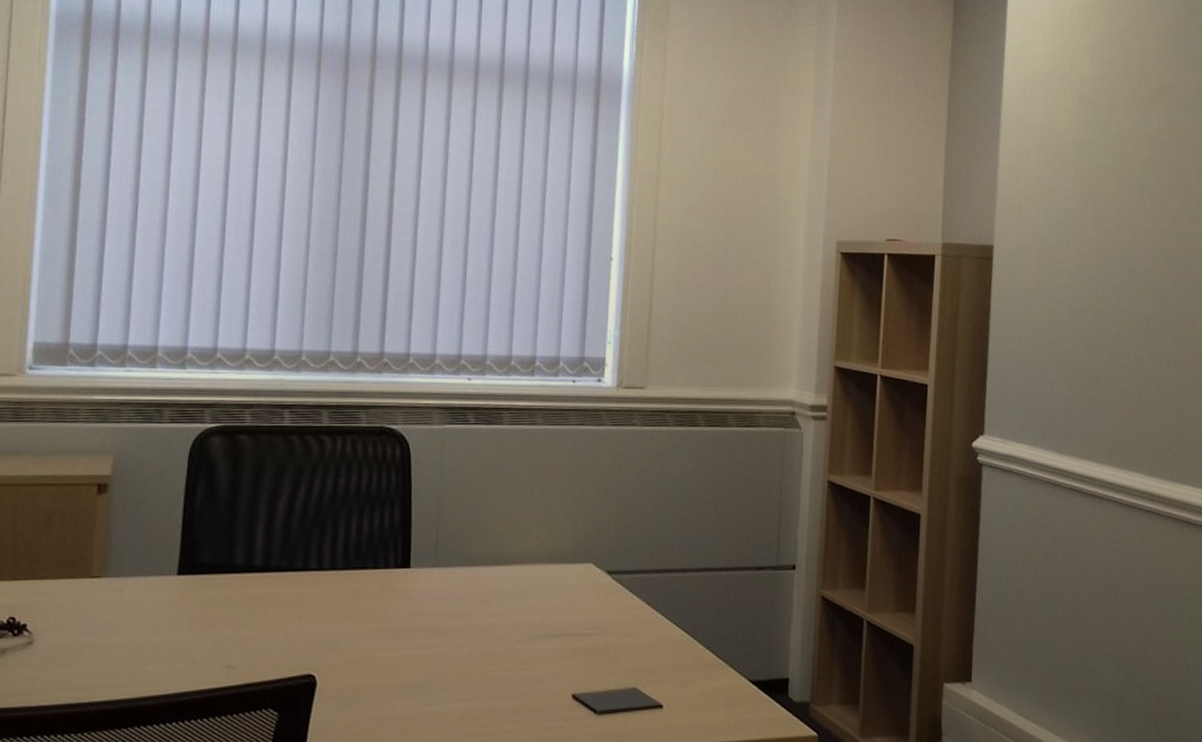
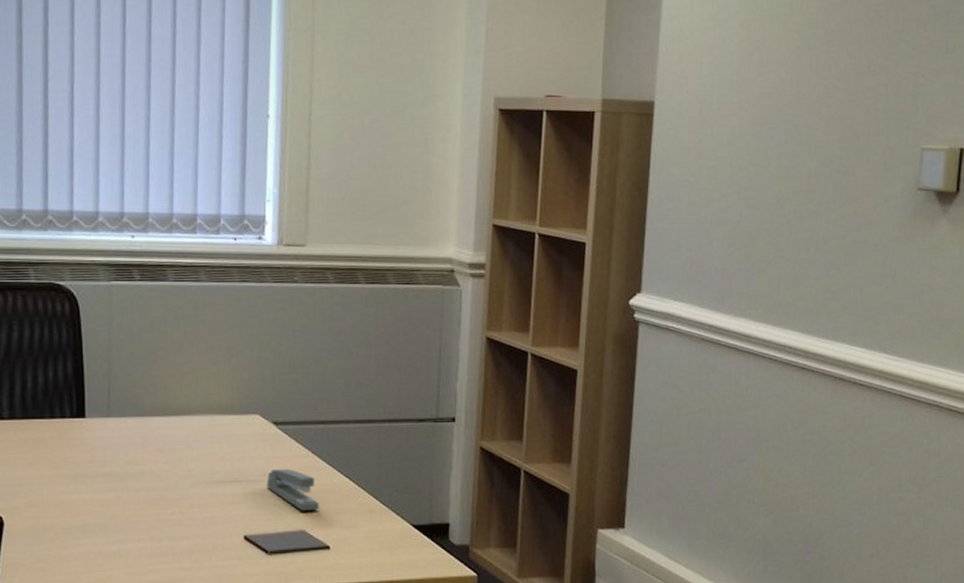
stapler: none [598,621,653,667] -> present [266,469,319,511]

